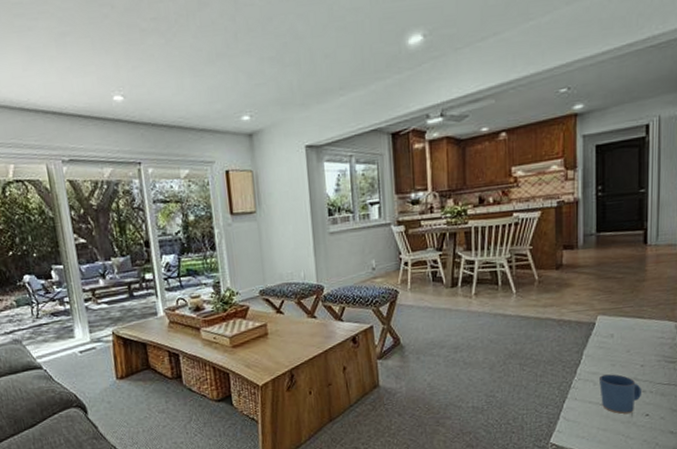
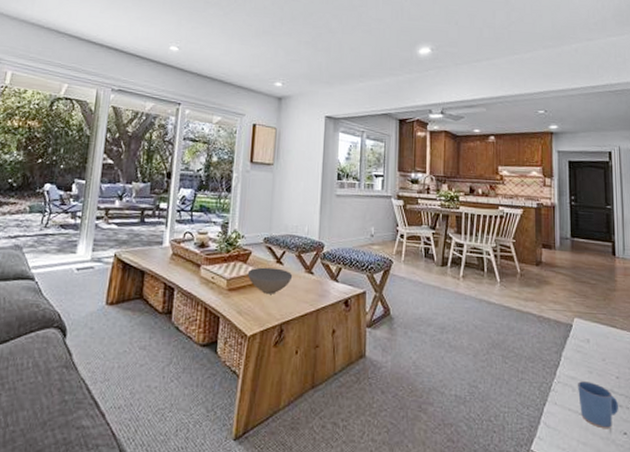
bowl: none [248,318,296,345] -> present [247,267,293,294]

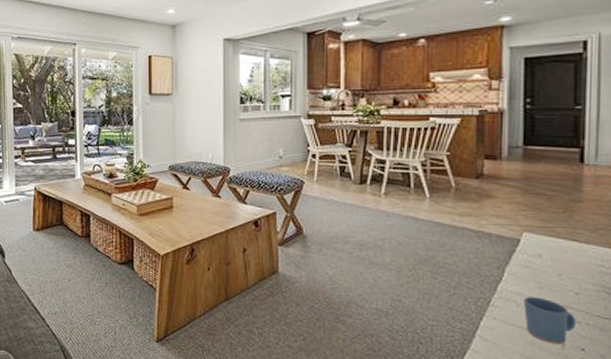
bowl: present [247,267,293,294] -> none [156,193,200,217]

